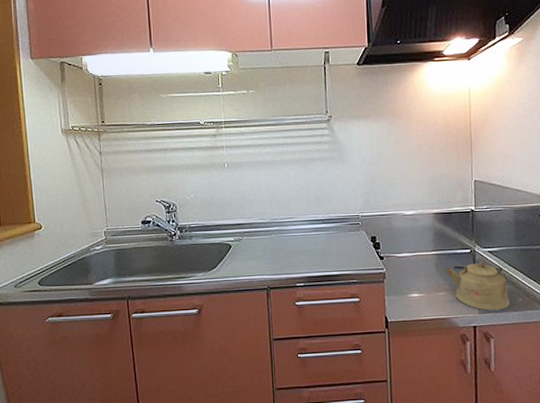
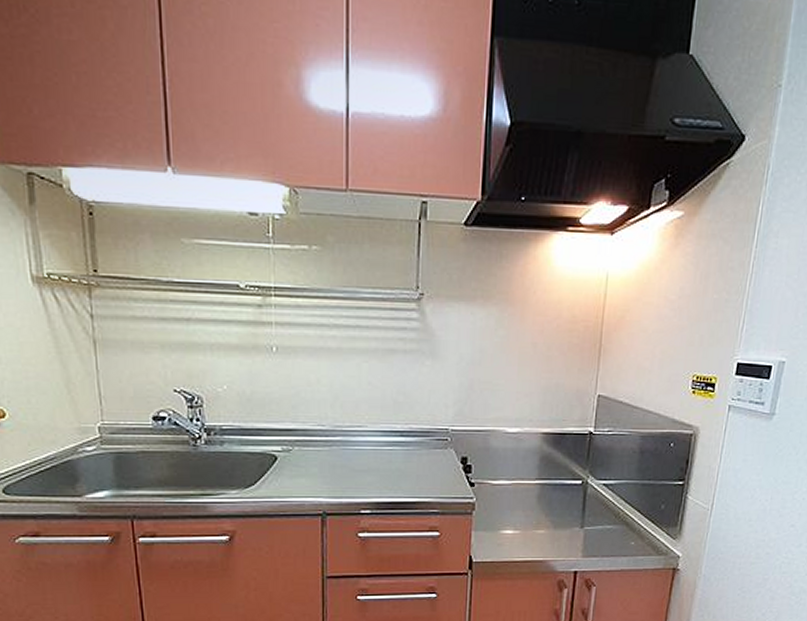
kettle: present [445,261,511,311] -> none [549,495,621,554]

